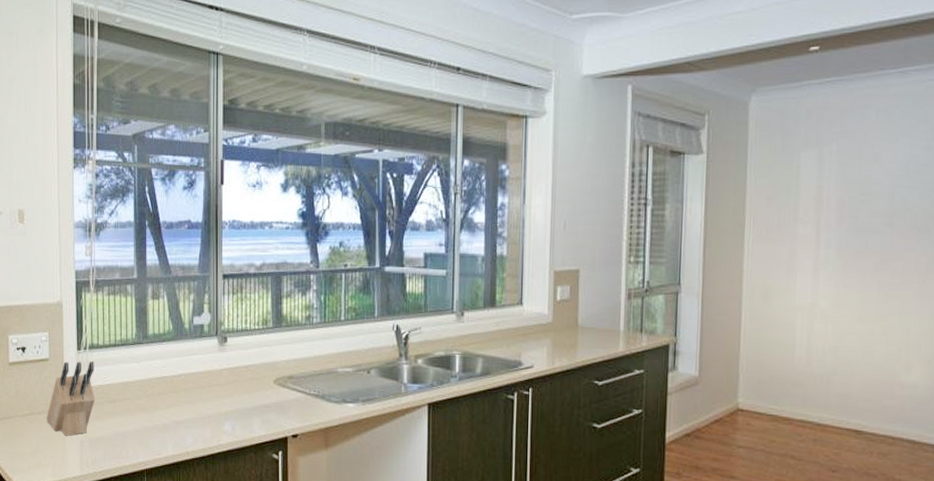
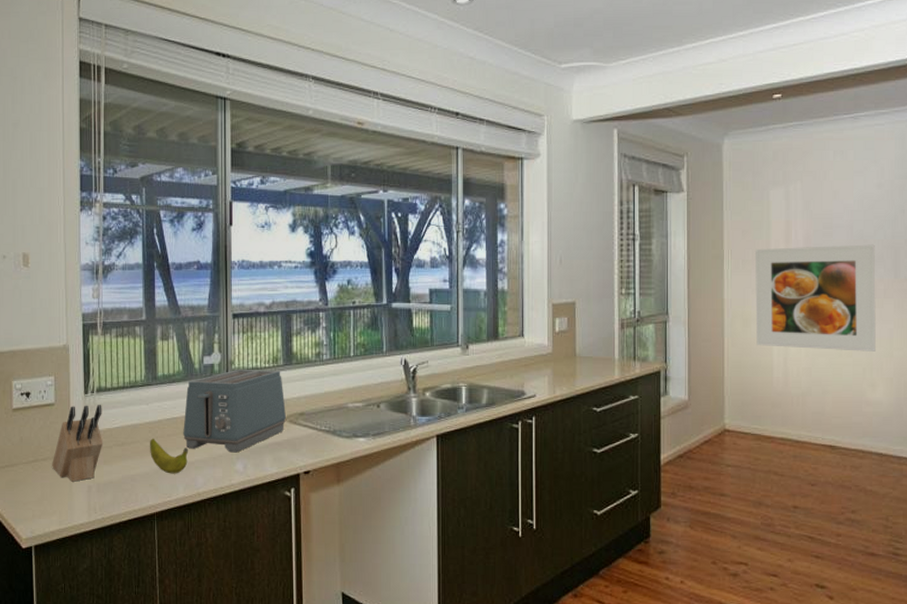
banana: none [140,396,178,432] -> present [150,438,189,474]
toaster: none [173,330,275,414] -> present [183,369,286,453]
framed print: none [777,213,919,331] -> present [755,244,876,352]

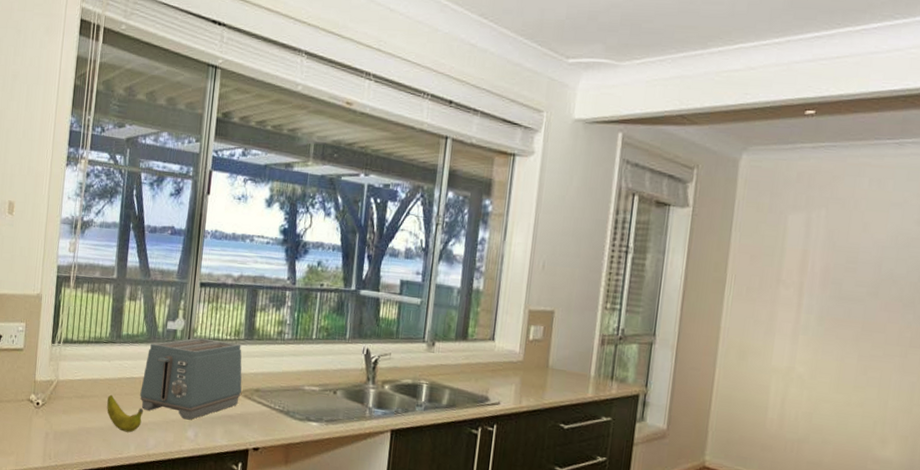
knife block: present [52,405,103,482] -> none [14,353,67,427]
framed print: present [755,244,876,352] -> none [752,276,906,405]

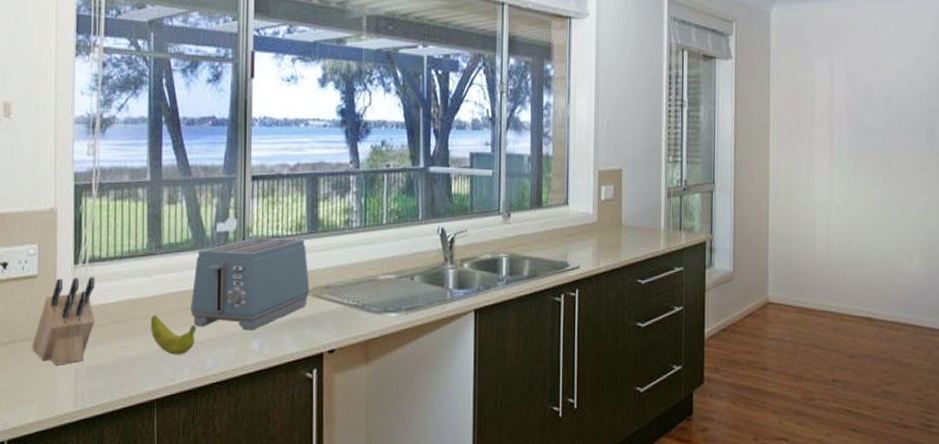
knife block: none [14,353,67,427] -> present [32,277,96,365]

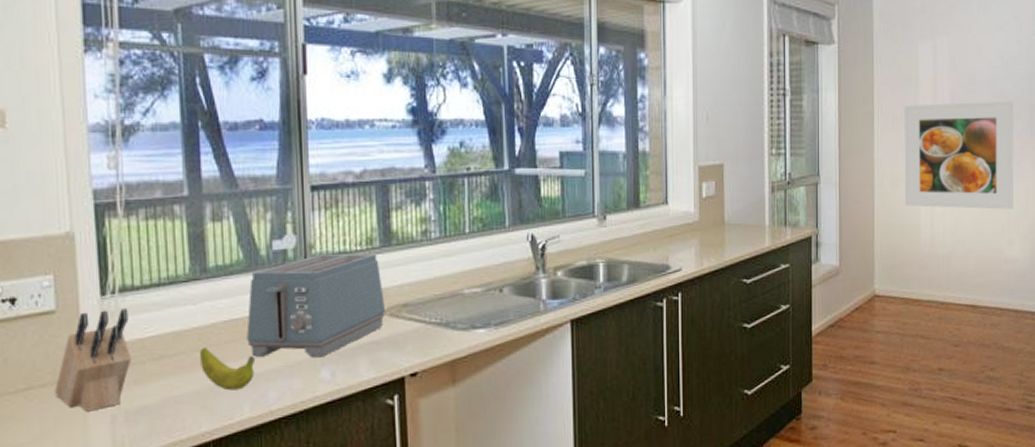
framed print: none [799,117,913,224] -> present [904,101,1014,209]

